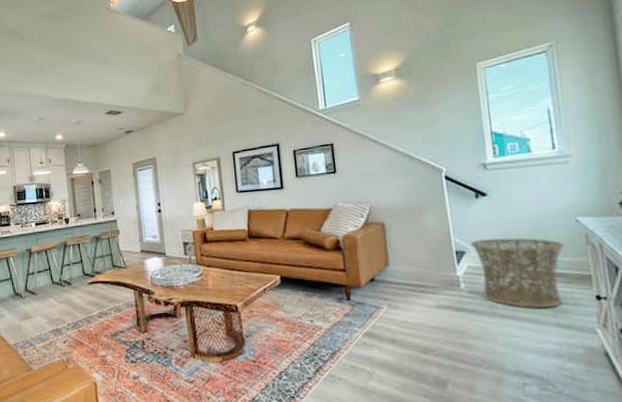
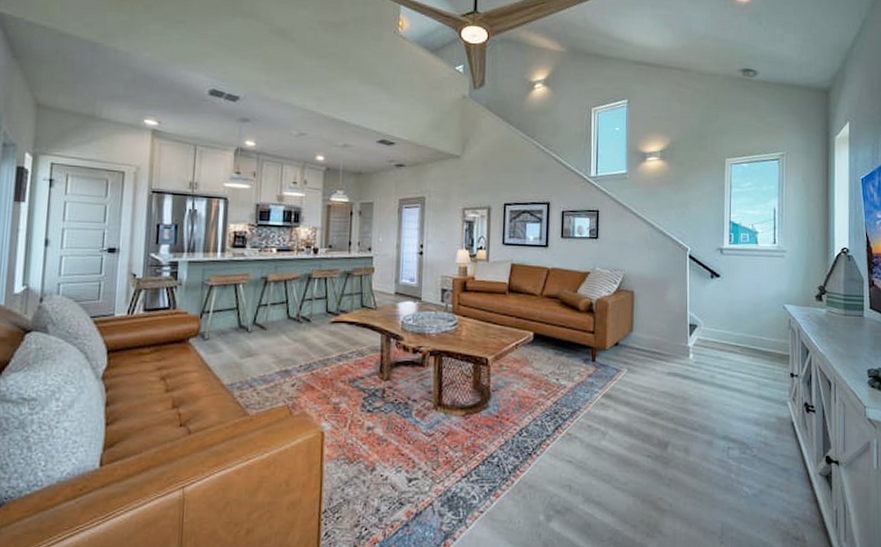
basket: present [470,237,565,309] -> none [701,316,773,382]

